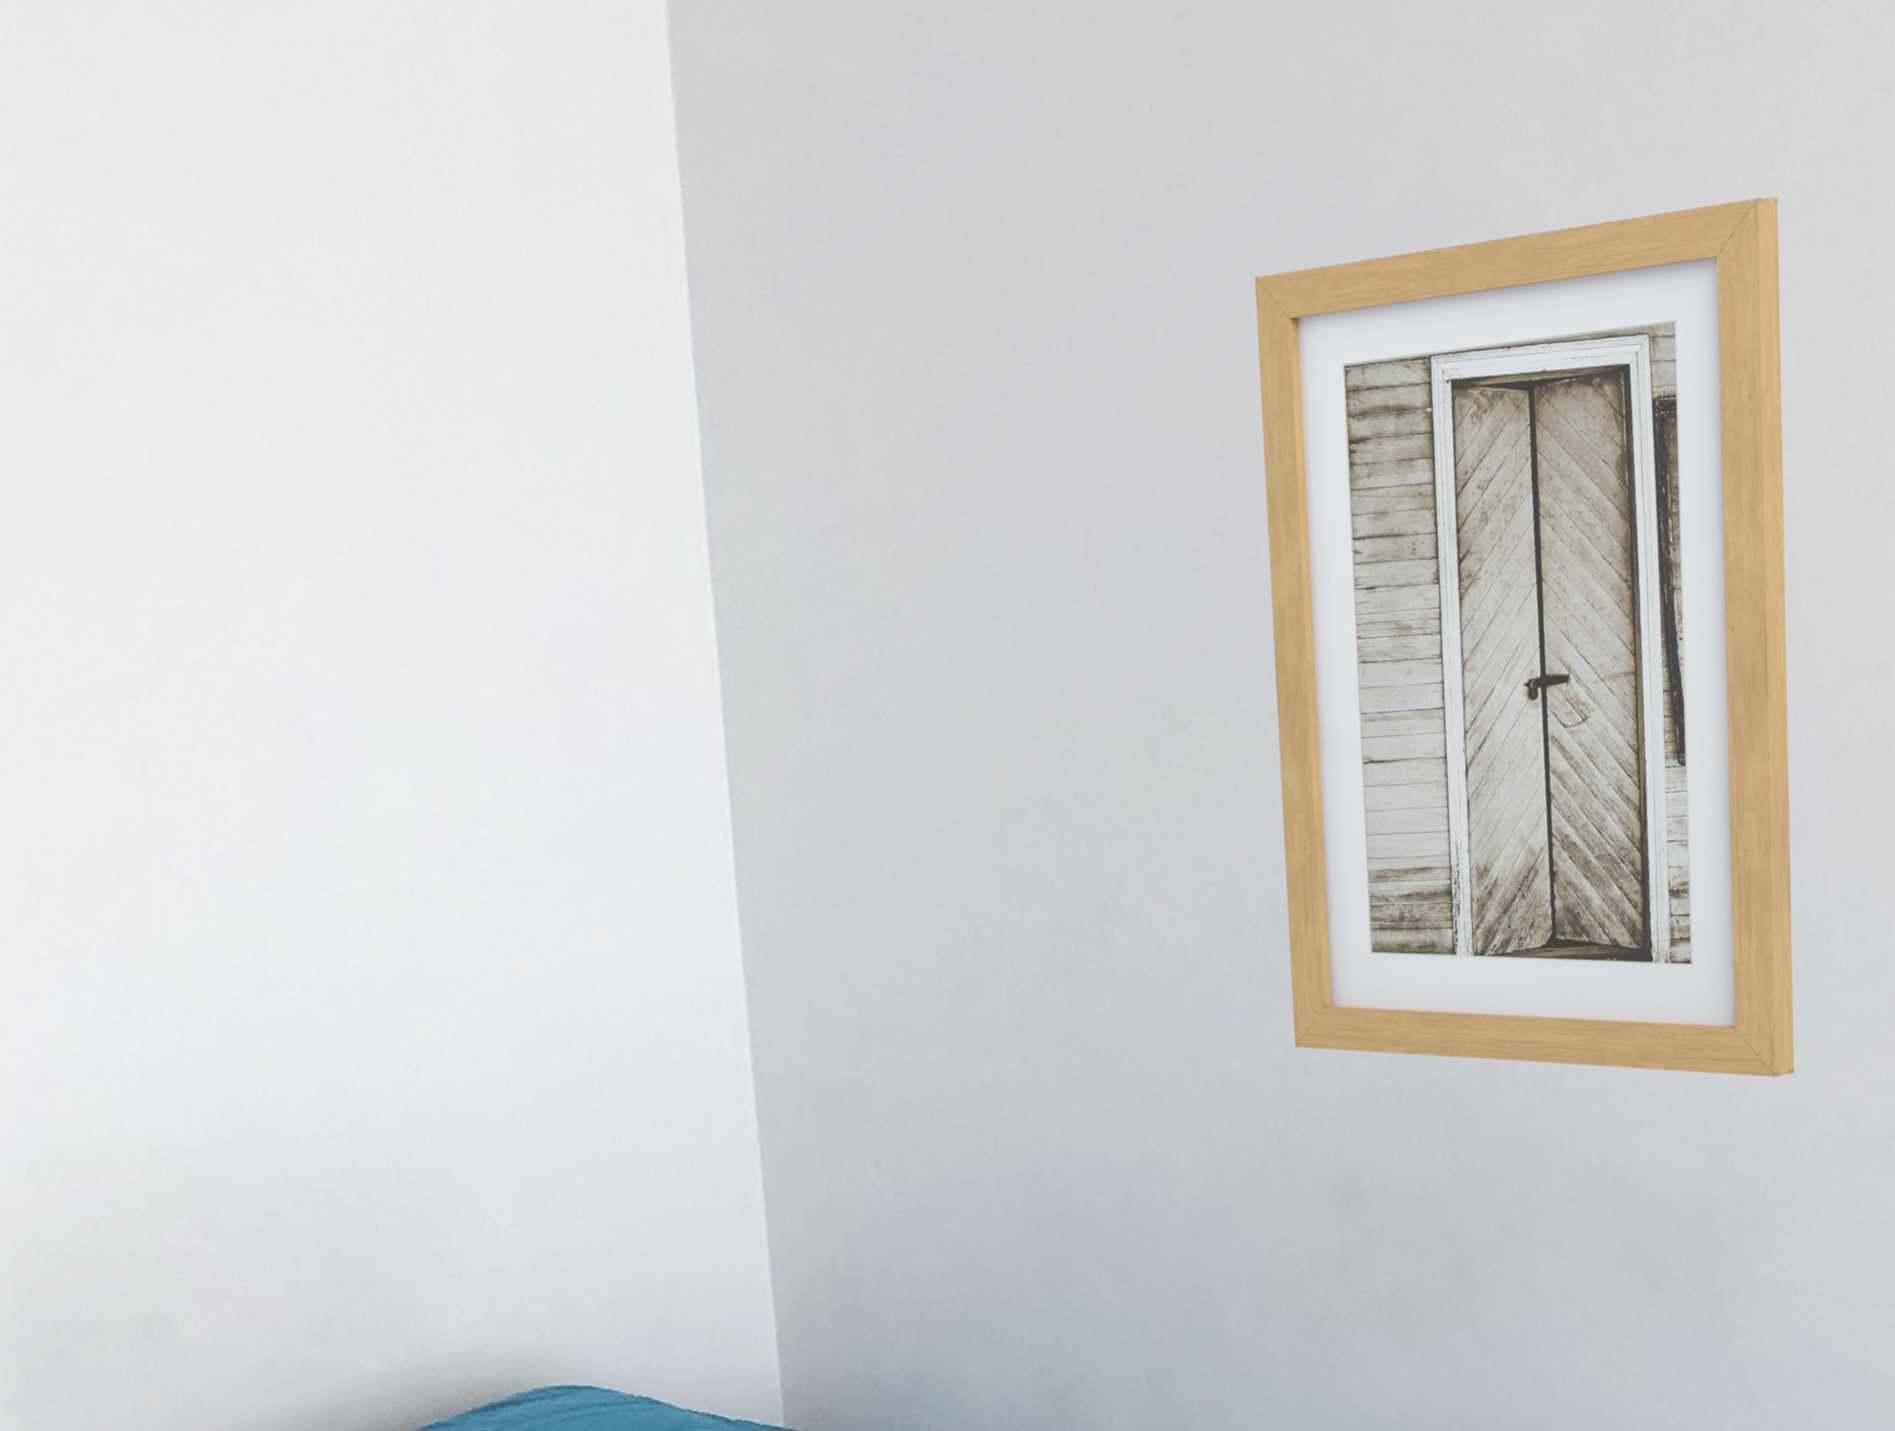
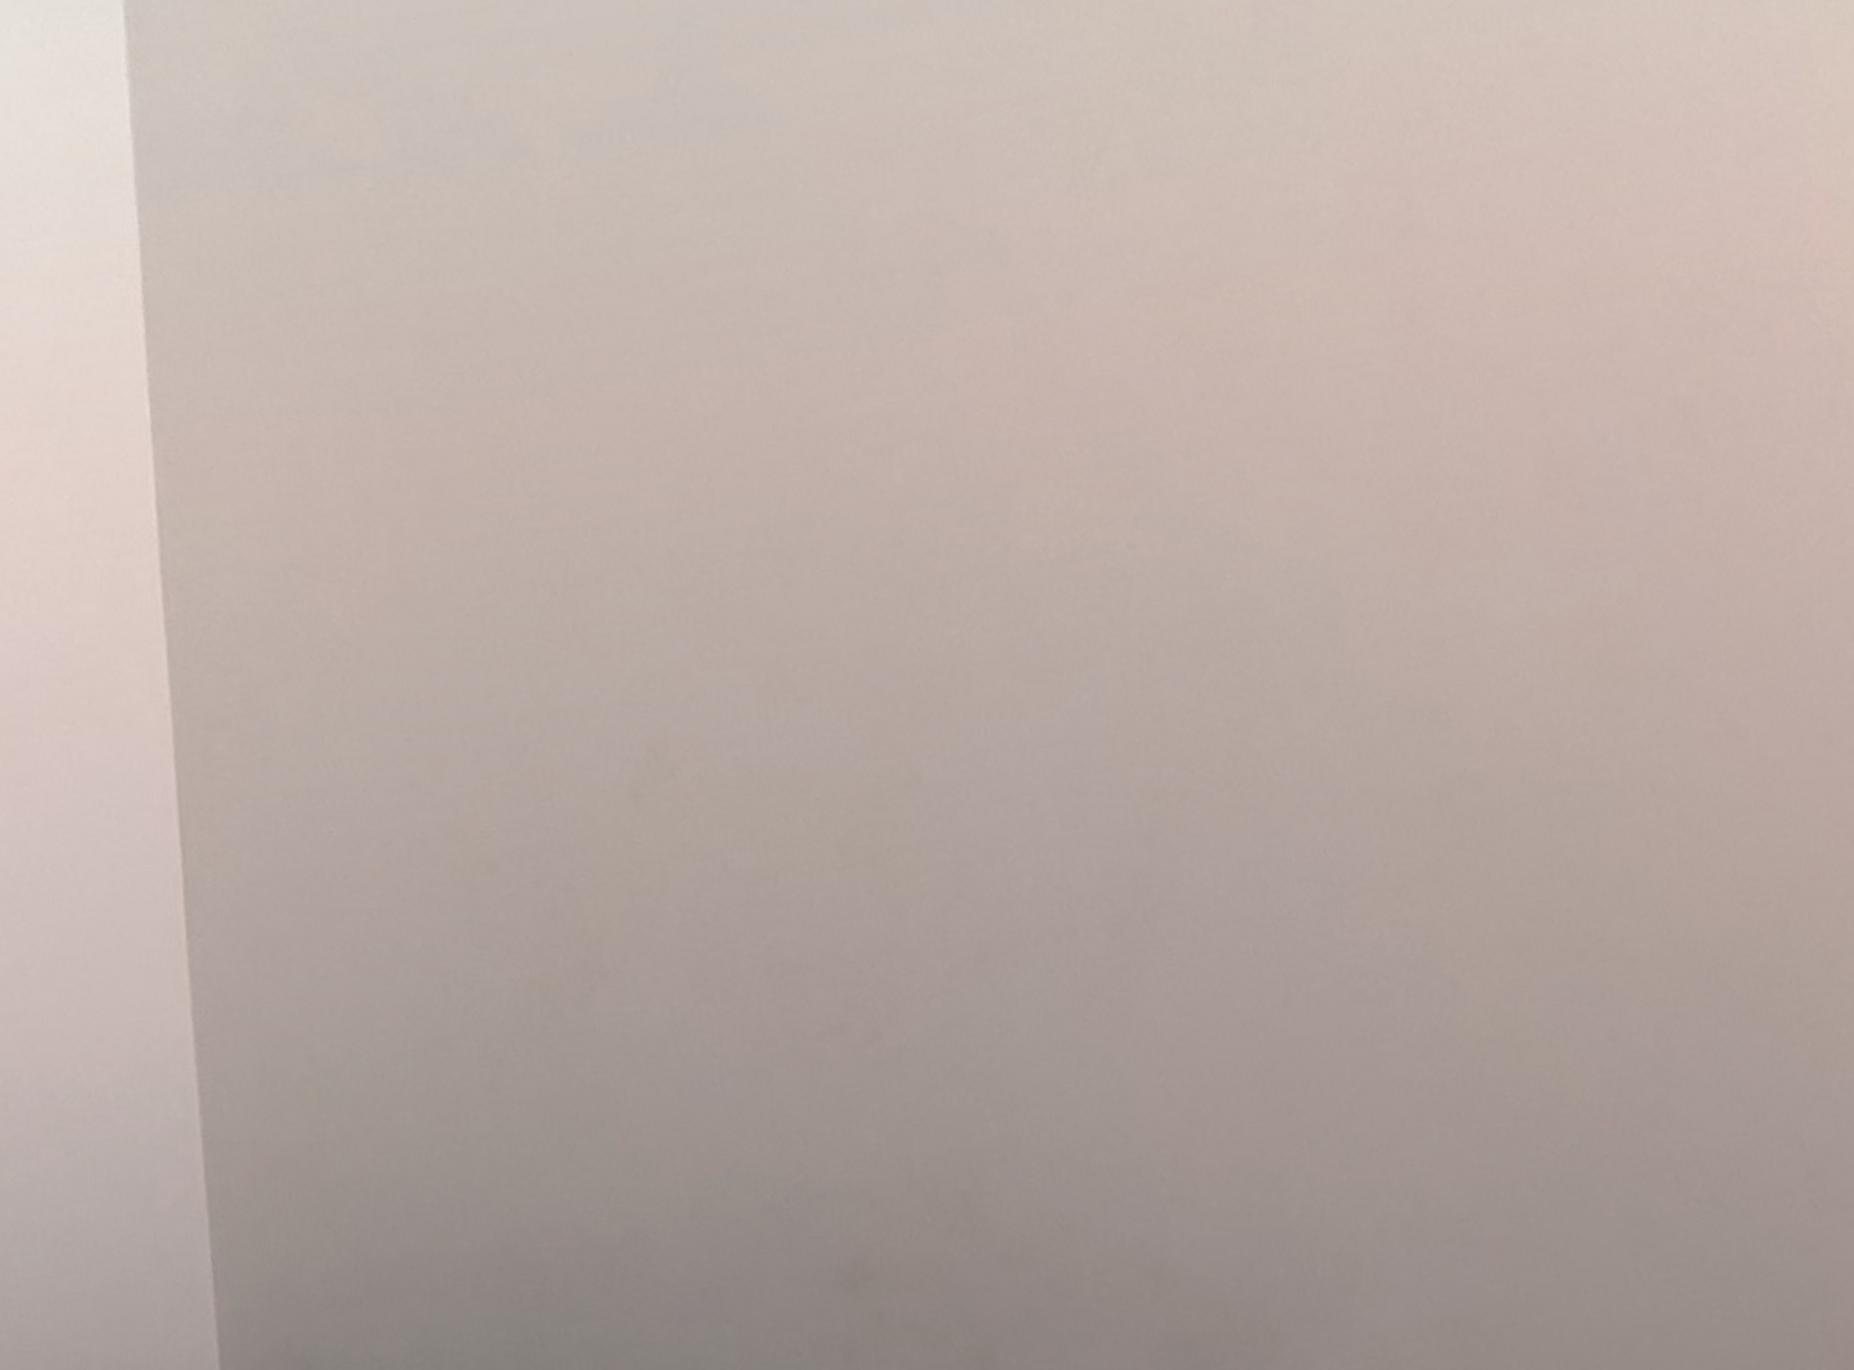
wall art: present [1254,197,1795,1078] -> none [744,221,1354,1153]

